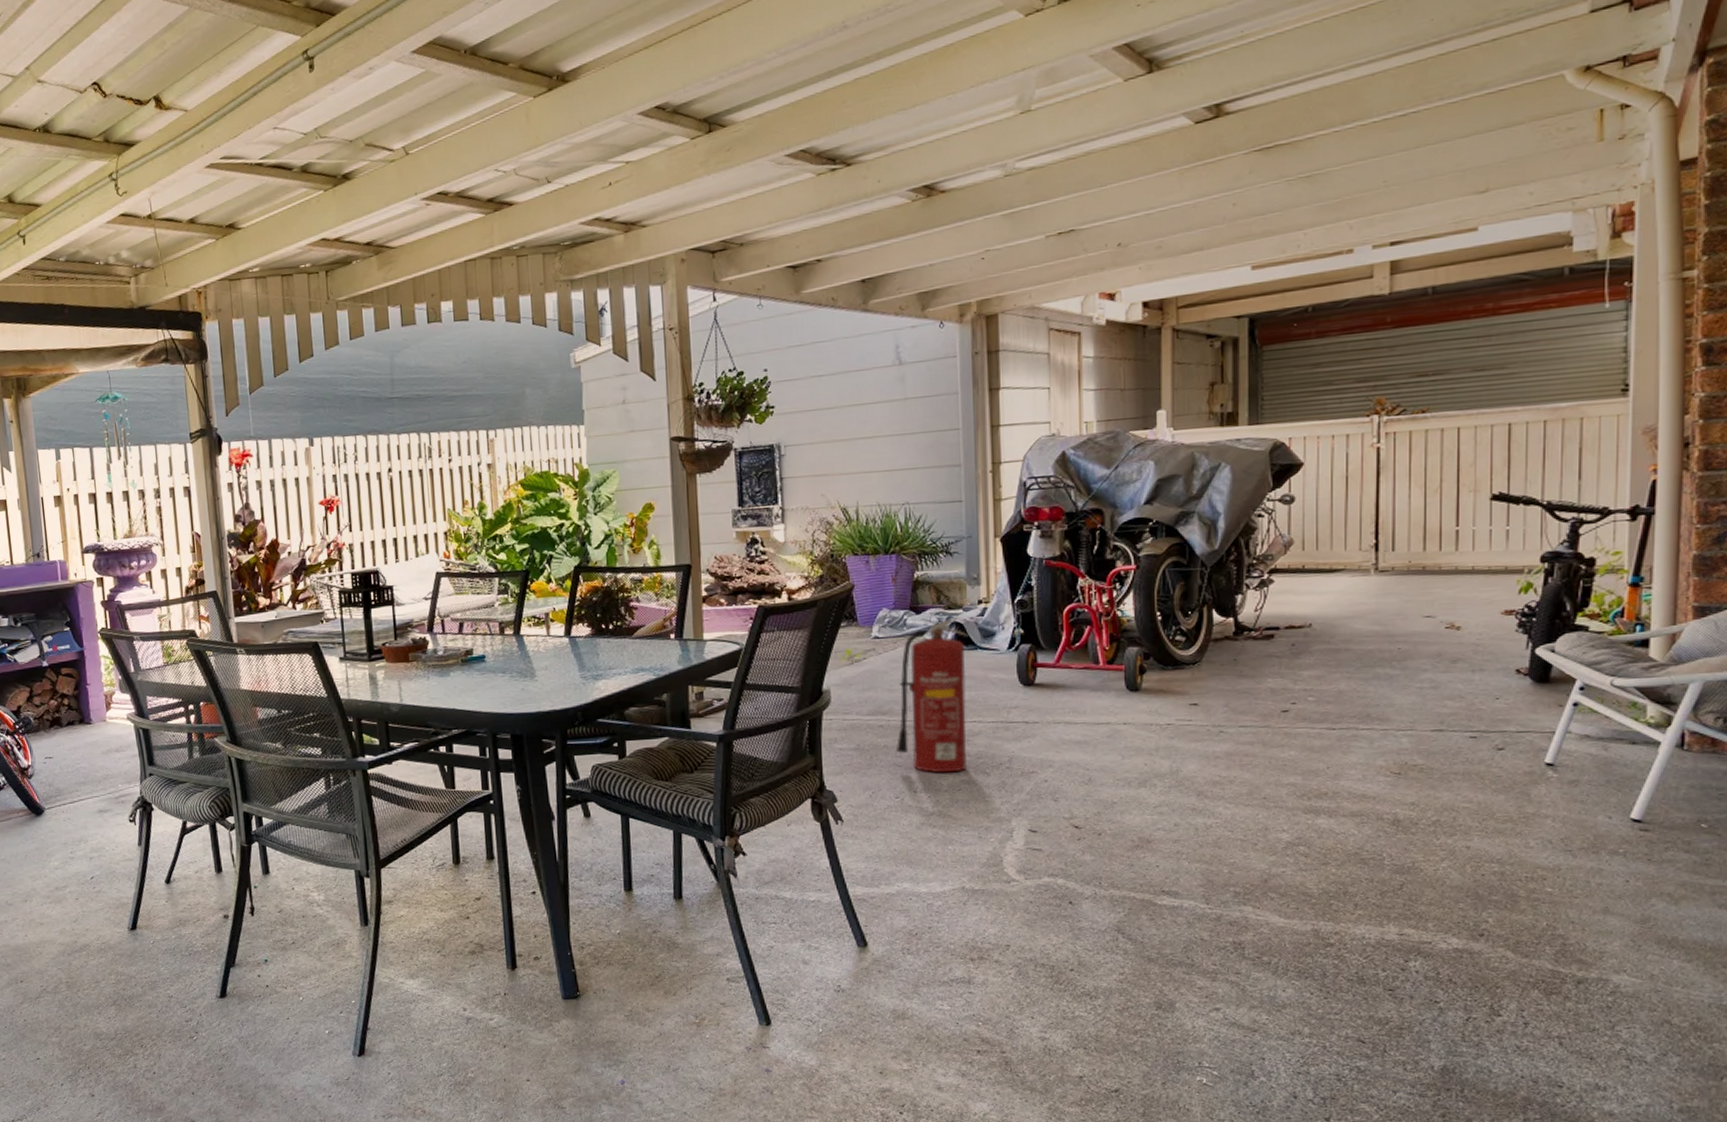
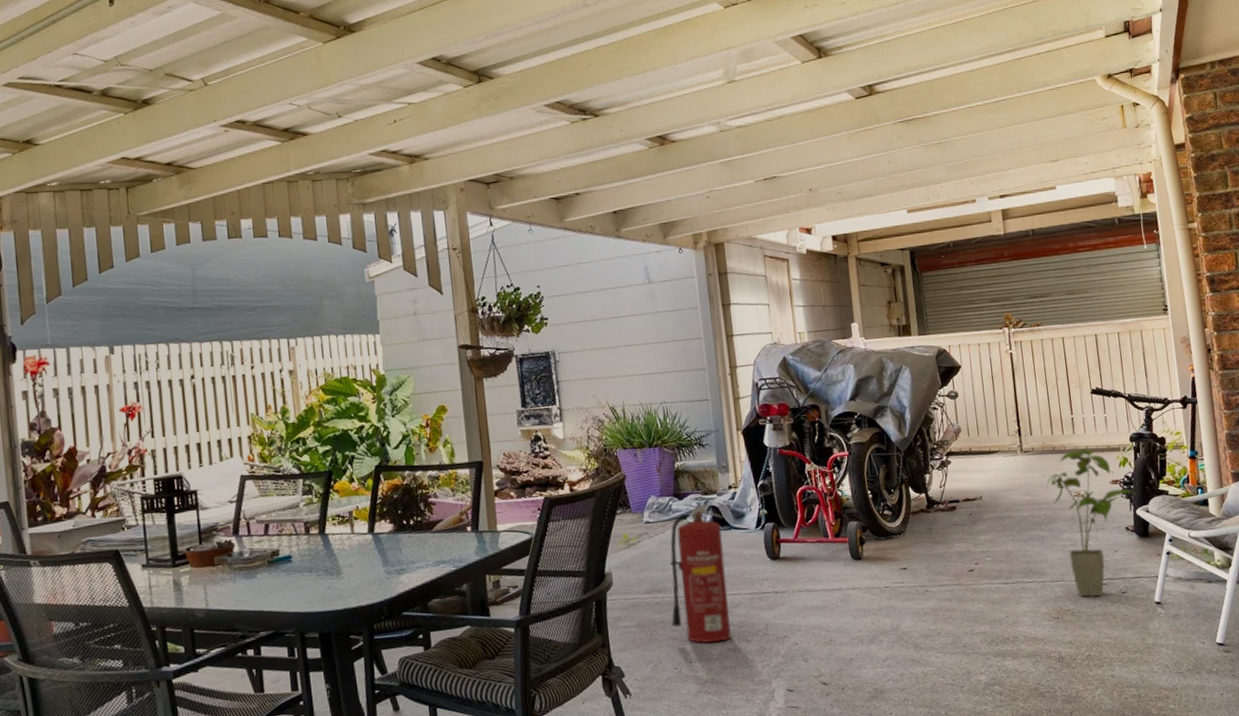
house plant: none [1407,569,1539,752] -> present [1047,448,1137,597]

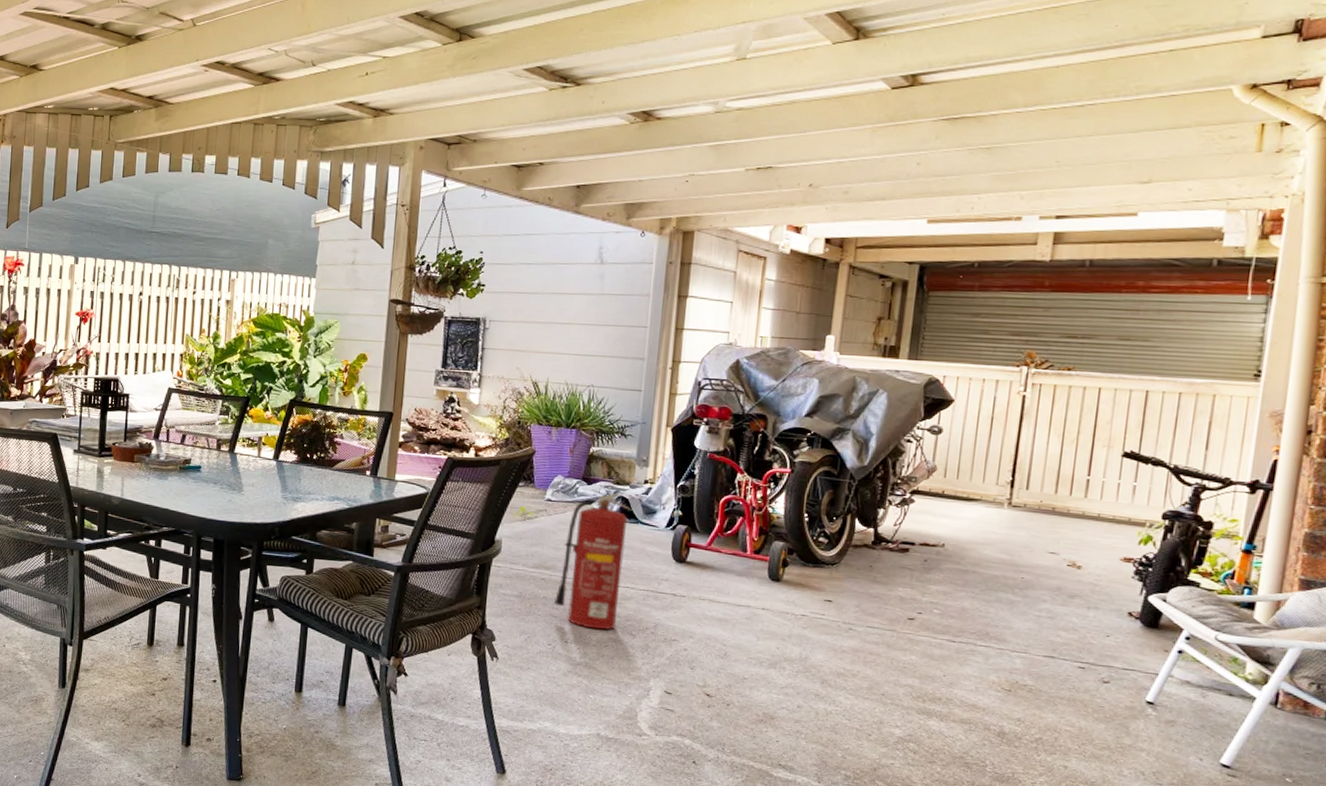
house plant: present [1047,448,1137,597] -> none [1033,515,1154,680]

